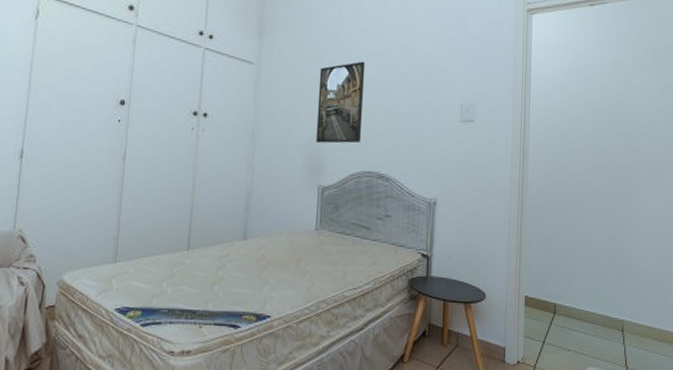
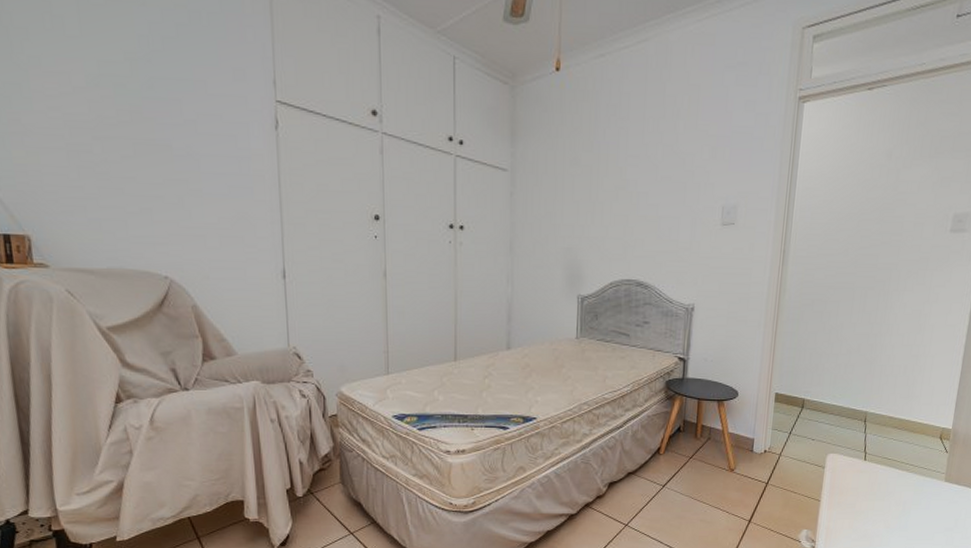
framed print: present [315,61,366,144] -> none [574,163,624,252]

